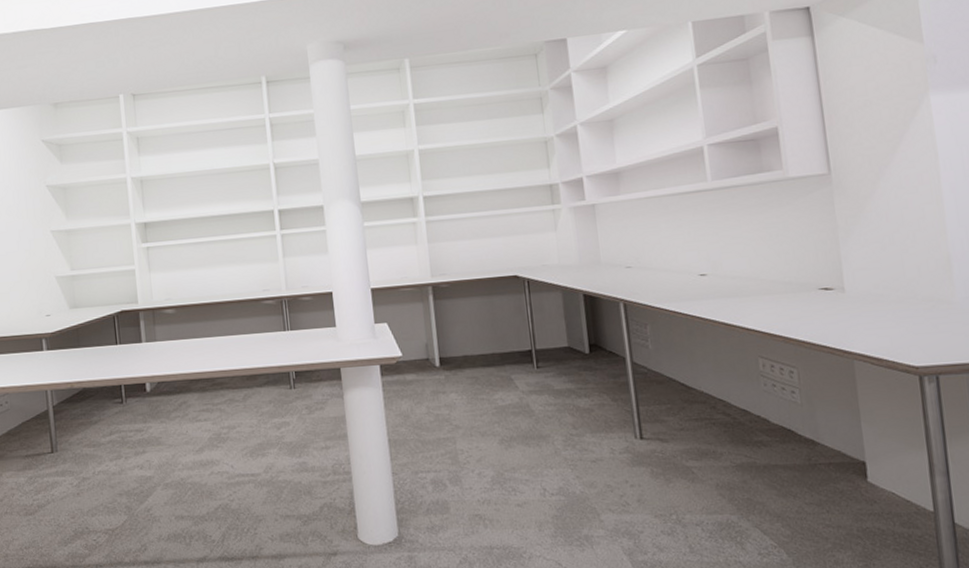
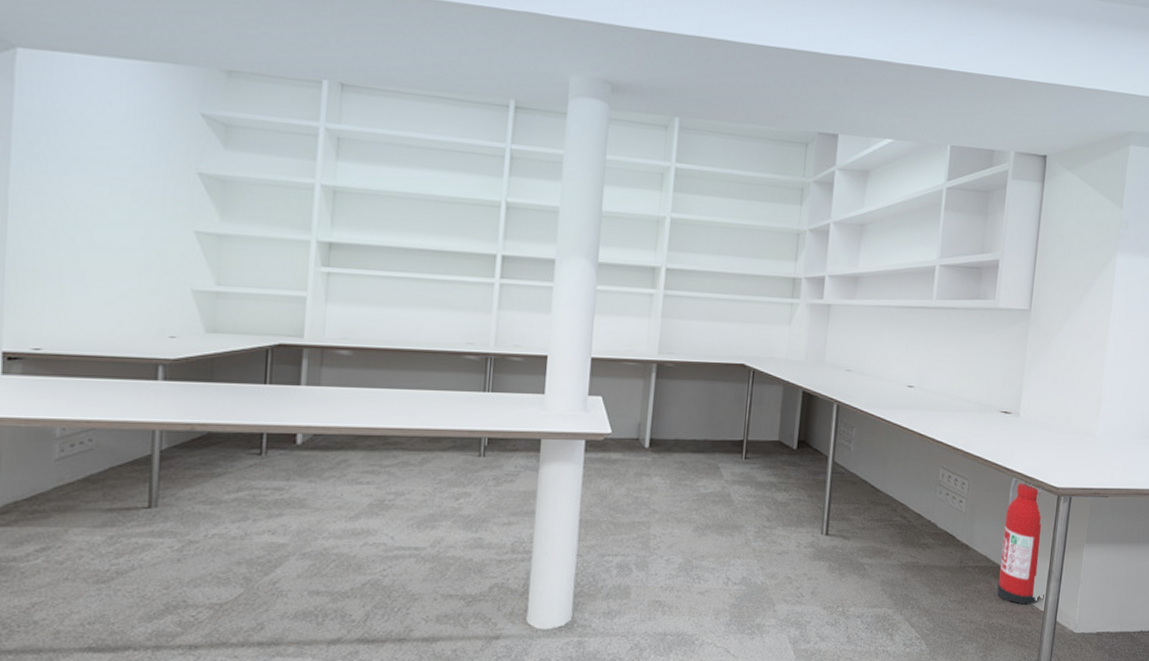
fire extinguisher: none [852,361,922,505] -> present [997,479,1042,605]

